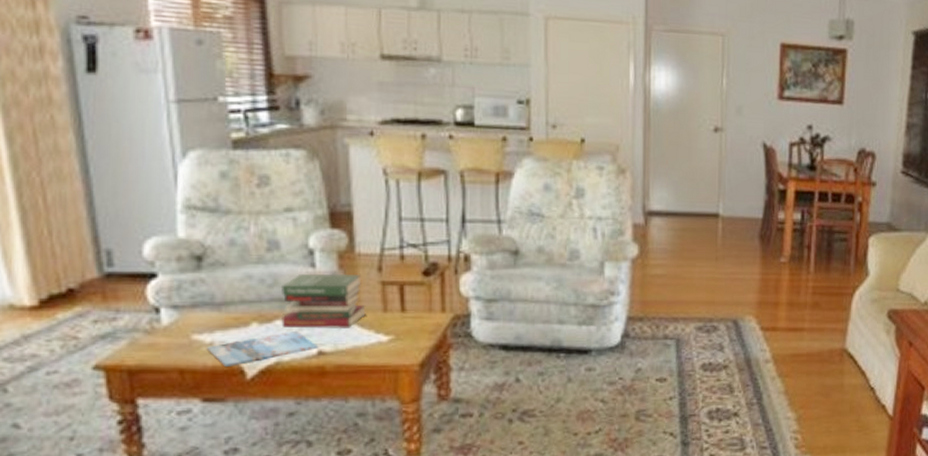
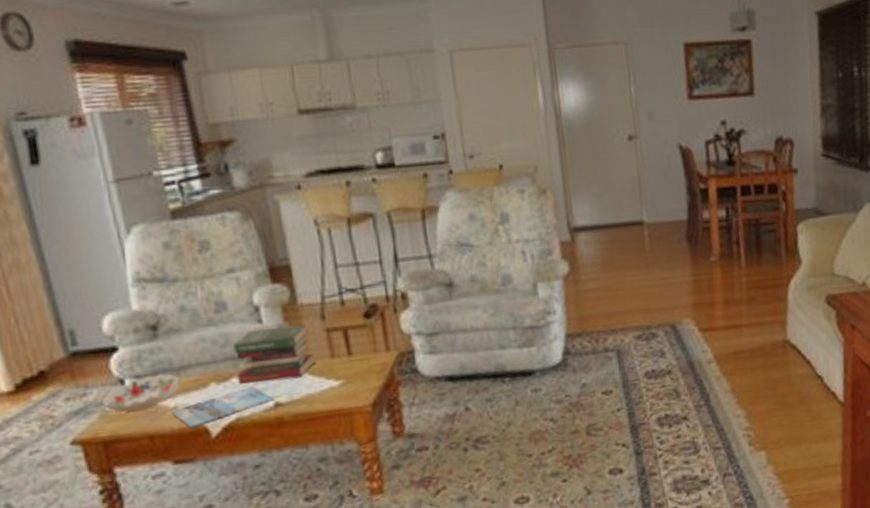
decorative bowl: none [132,307,220,342] -> present [101,373,180,413]

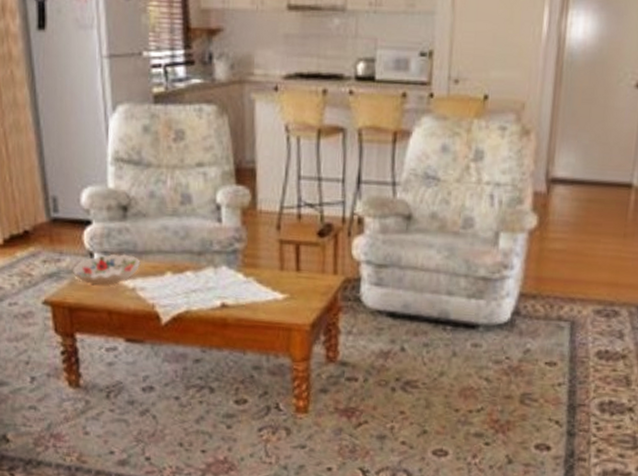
magazine: present [172,385,275,429] -> none [130,282,222,312]
books: present [232,325,315,384] -> none [191,228,265,285]

